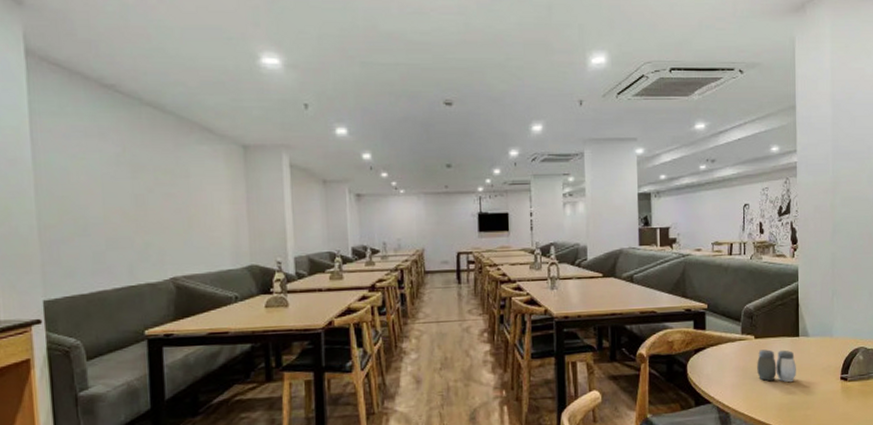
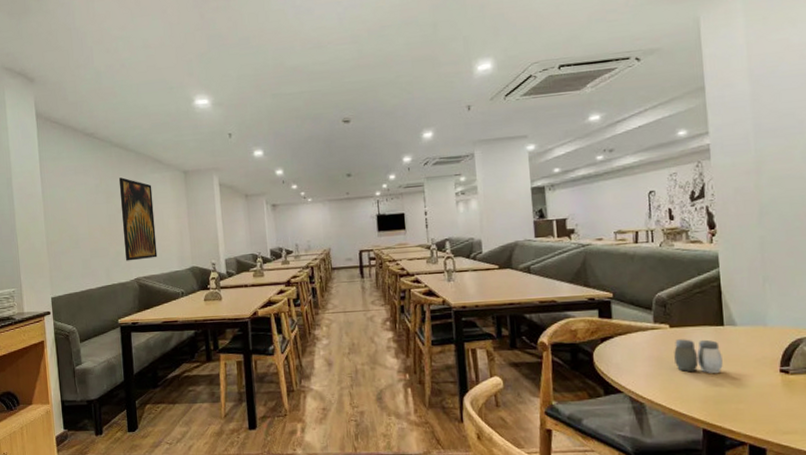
wall art: none [150,147,203,256] -> present [118,177,158,261]

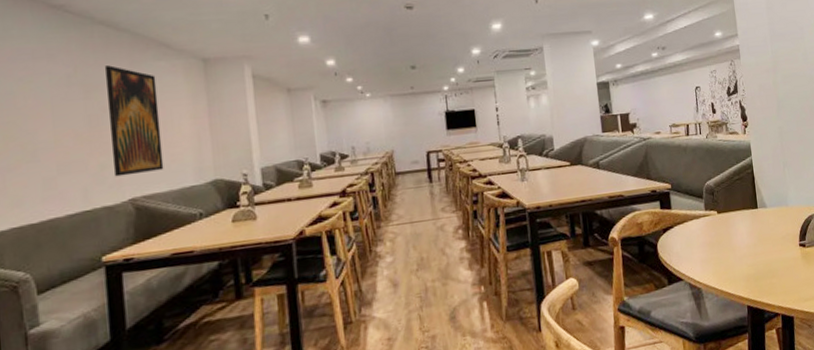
salt and pepper shaker: present [674,339,723,374] -> none [722,222,759,254]

